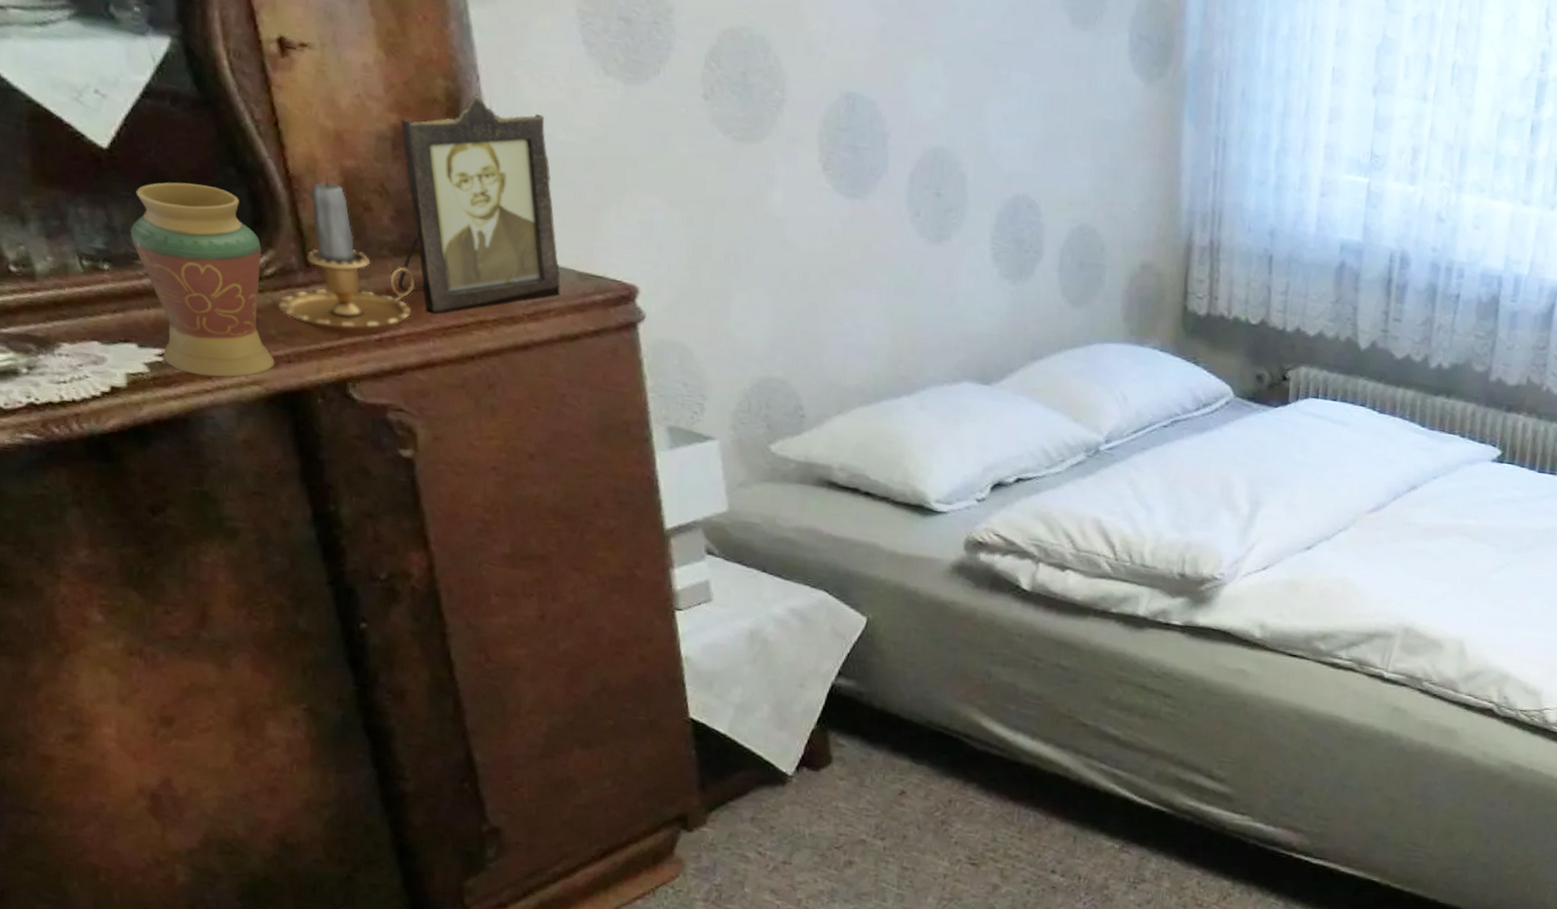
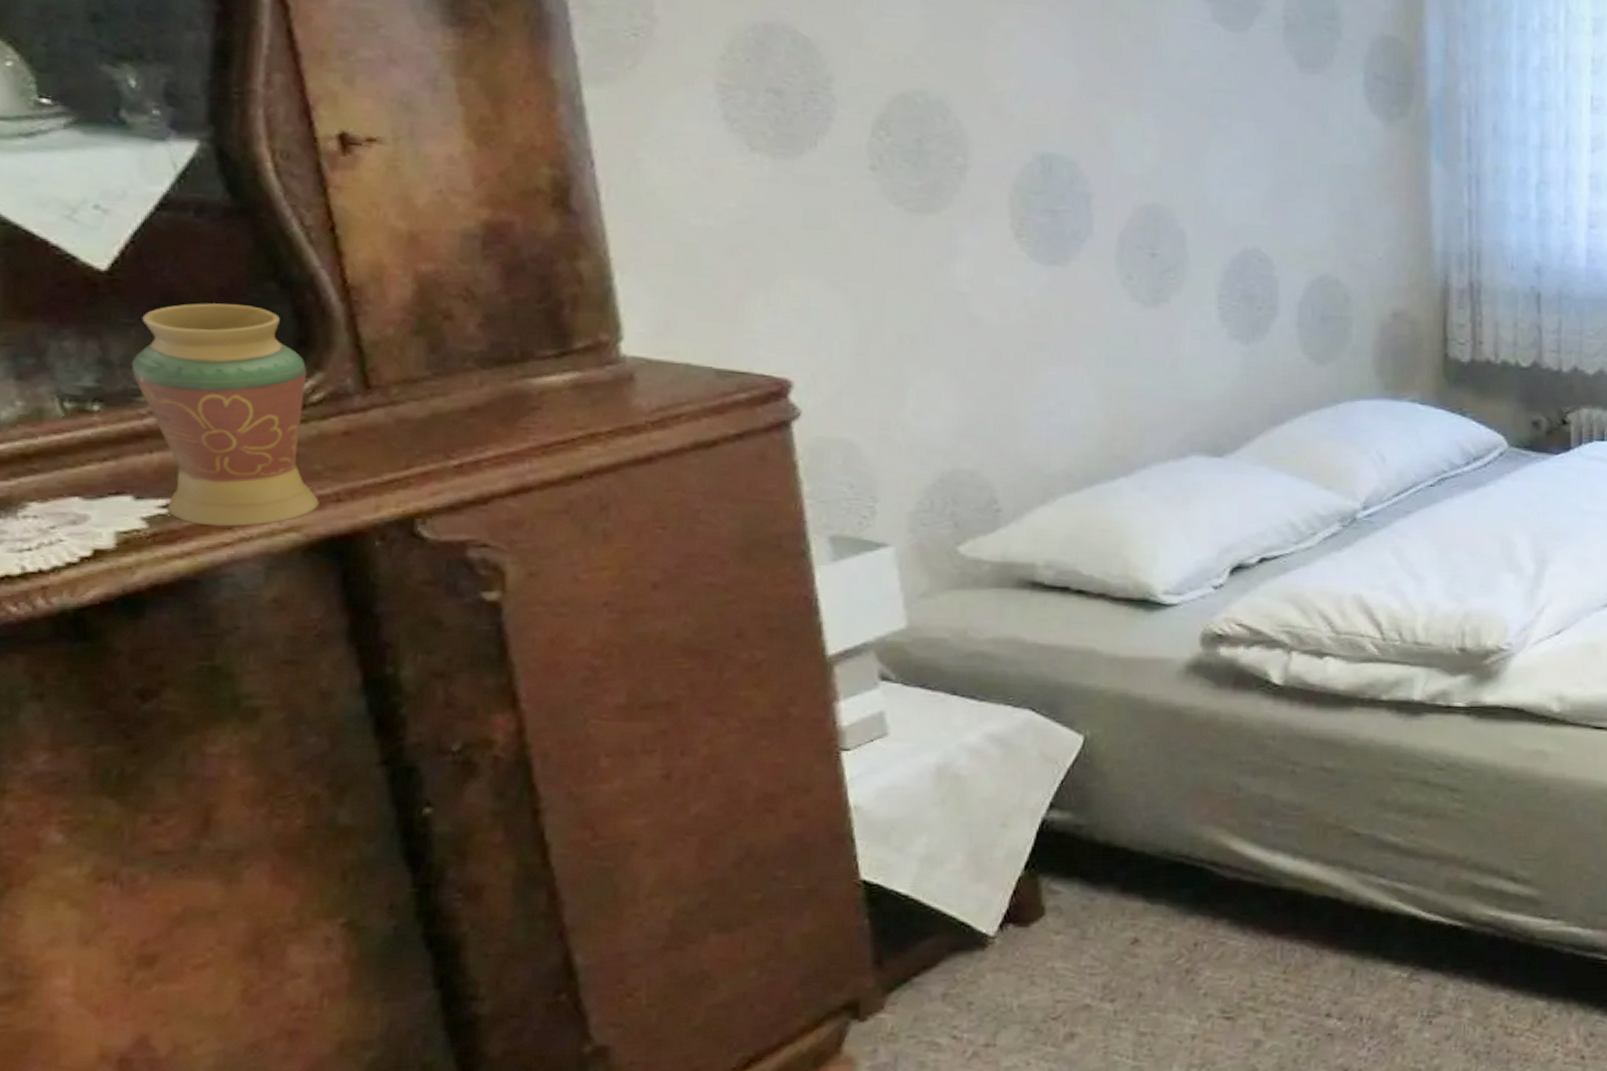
candlestick: present [279,176,414,335] -> none [327,284,507,464]
photo frame: present [398,96,561,315] -> none [486,183,694,431]

